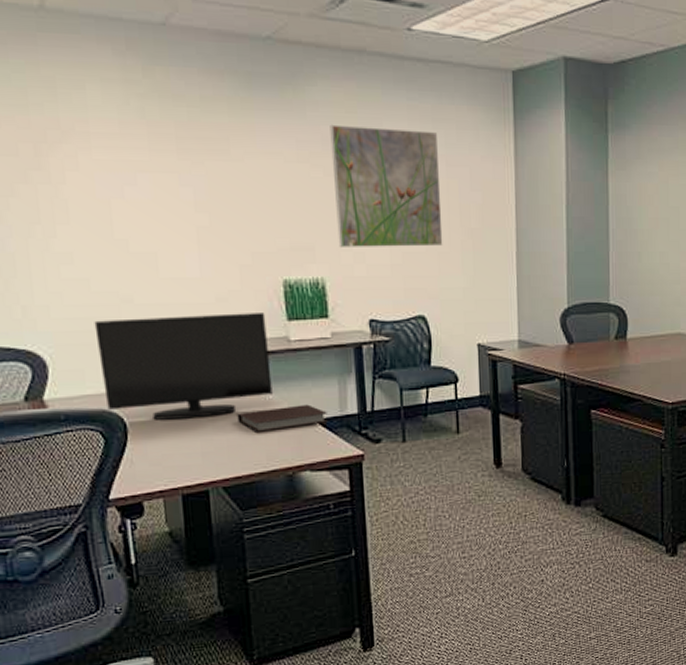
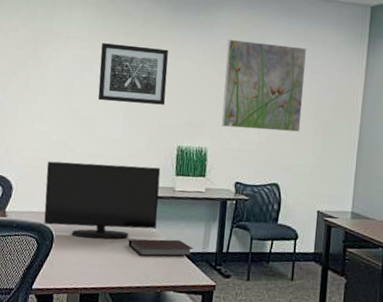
wall art: none [142,140,256,226] -> present [98,43,168,105]

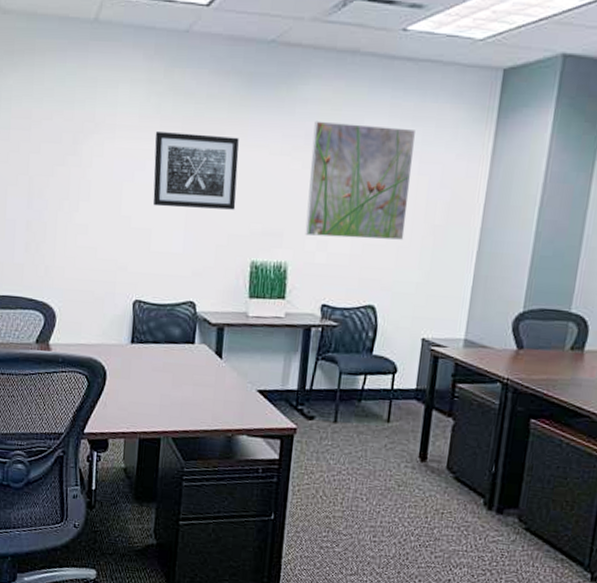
monitor: present [44,161,161,239] -> none [94,283,231,375]
notebook: present [128,239,194,256] -> none [193,375,271,395]

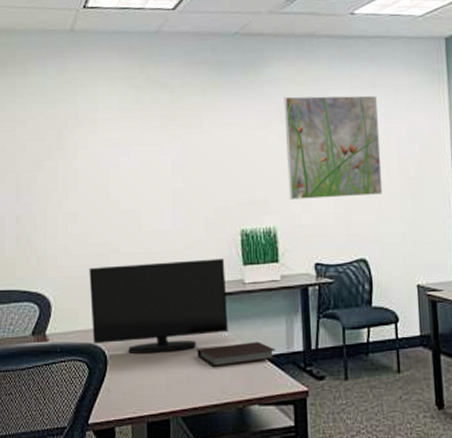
monitor: none [94,283,231,375] -> present [89,259,228,353]
wall art: present [153,132,239,210] -> none [136,118,220,188]
notebook: none [193,375,271,395] -> present [197,341,277,367]

